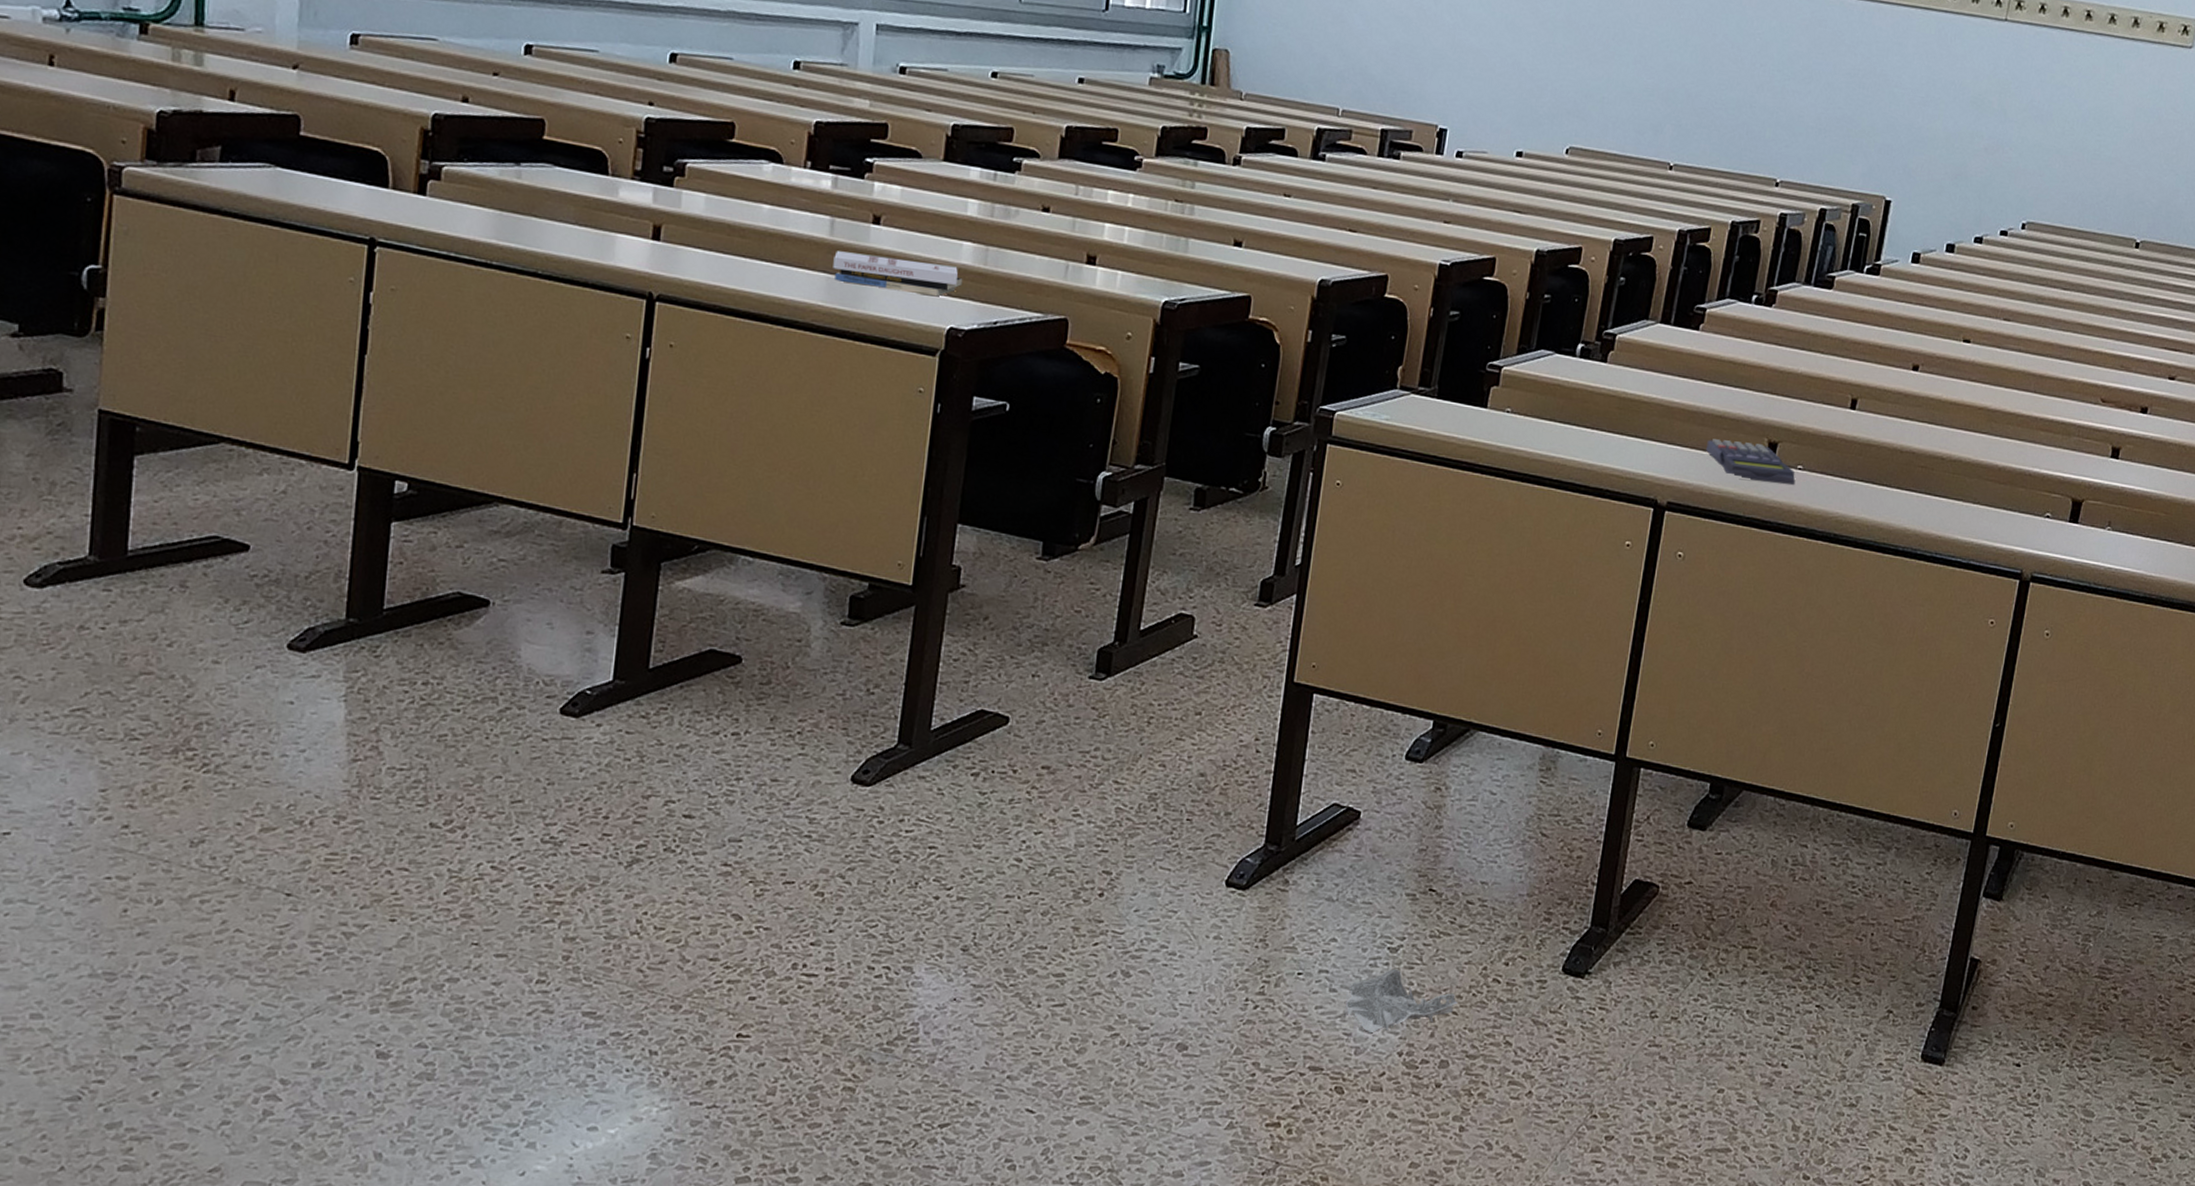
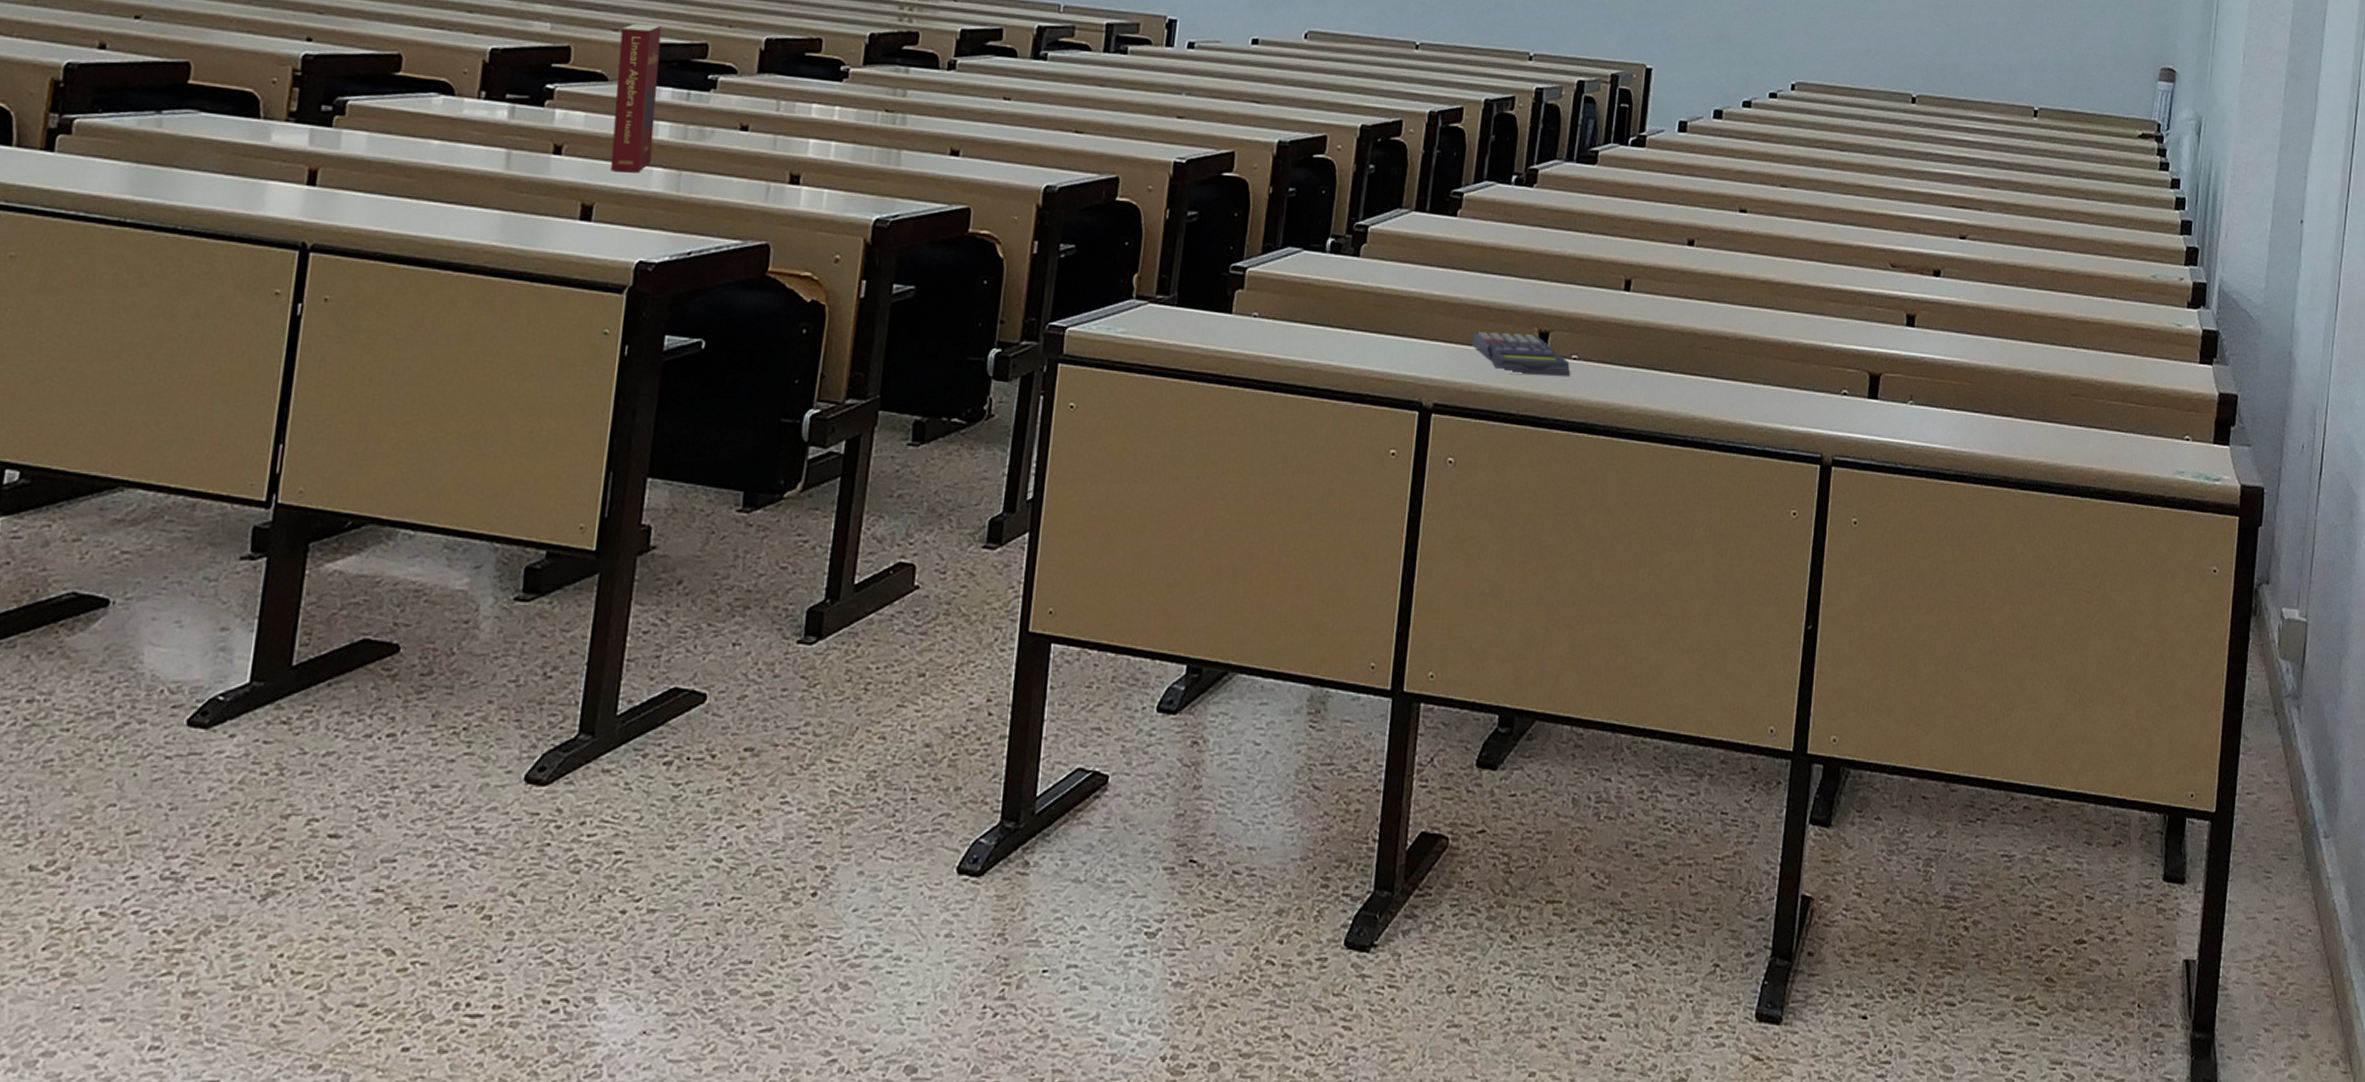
books: present [833,251,963,297] -> none [508,185,653,229]
book: none [924,105,971,246] -> present [610,23,662,173]
crumpled paper: present [1345,969,1458,1034] -> none [1098,957,1227,1037]

